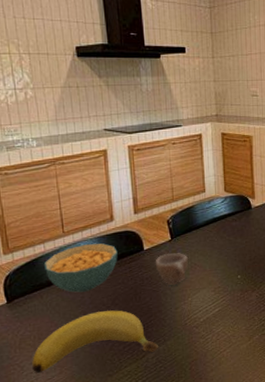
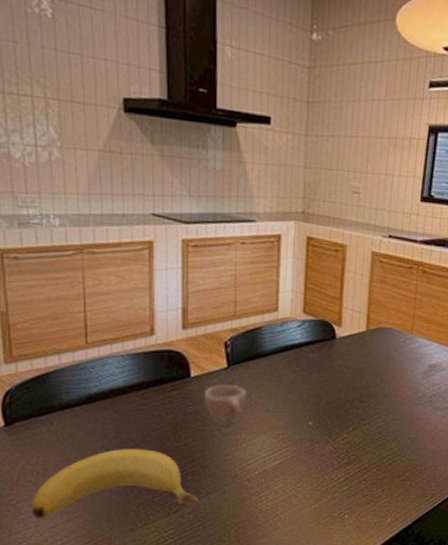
cereal bowl: present [44,243,118,293] -> none [58,361,156,422]

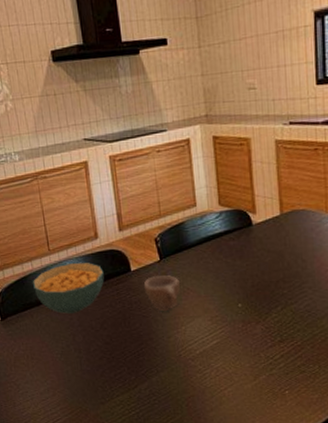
banana: present [32,449,199,518] -> none [26,334,152,393]
cereal bowl: none [58,361,156,422] -> present [33,262,105,314]

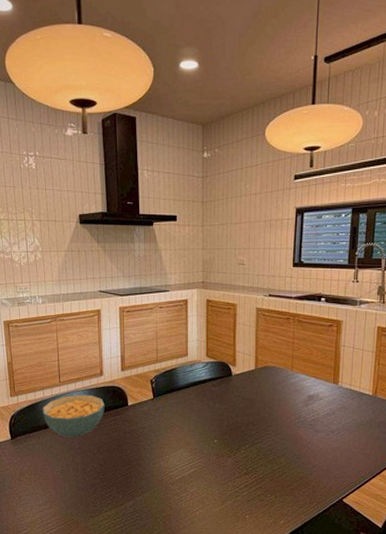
cup: present [143,275,180,312] -> none [137,410,168,442]

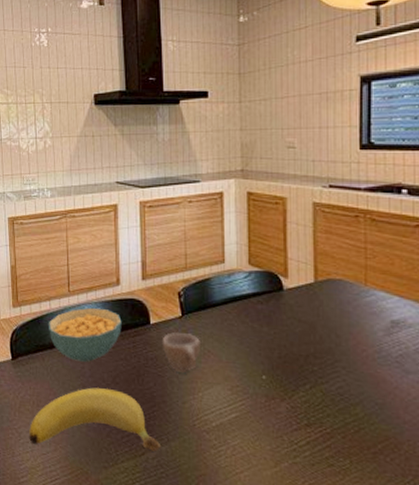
banana: none [28,457,137,504] -> present [29,387,162,452]
cup: none [137,410,168,442] -> present [162,331,200,374]

